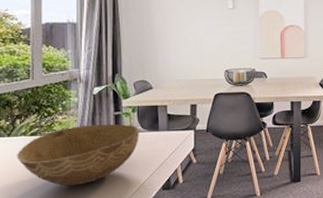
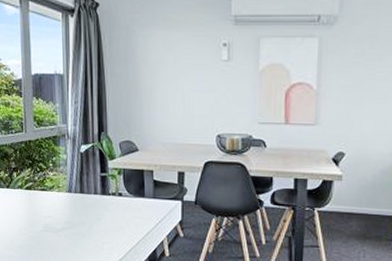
bowl: present [17,124,139,186] -> none [15,184,125,244]

